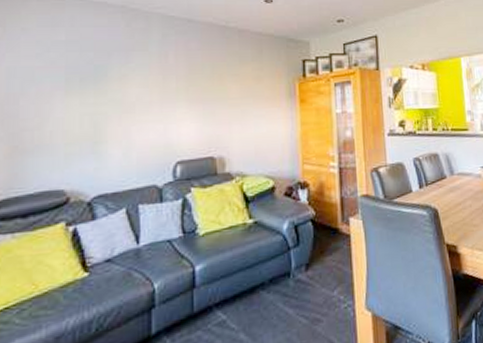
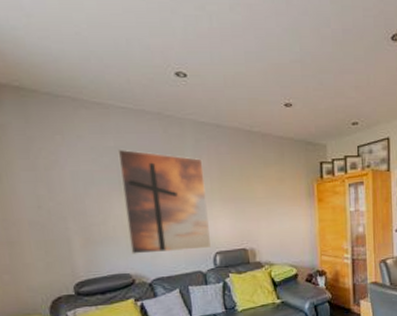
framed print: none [68,43,172,166] -> present [117,149,212,254]

